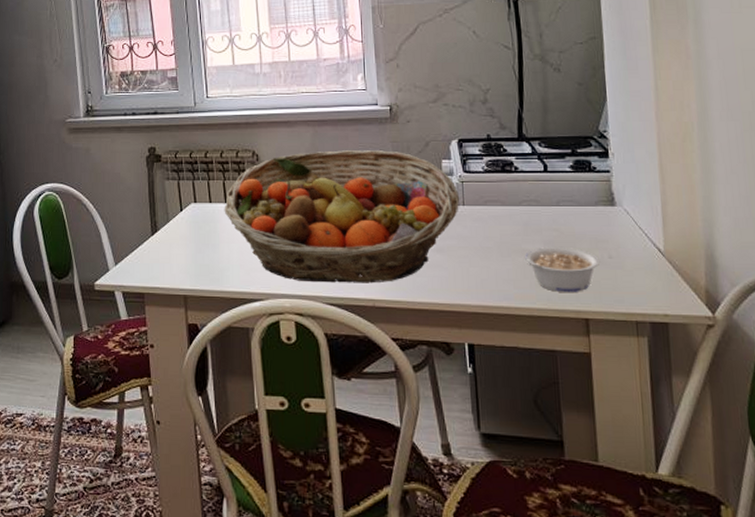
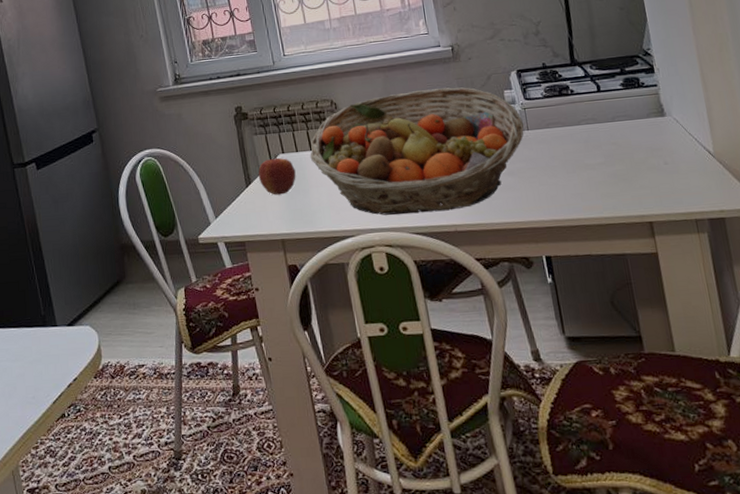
apple: none [166,203,207,247] -> present [258,154,296,195]
legume: present [525,246,600,292] -> none [588,158,657,200]

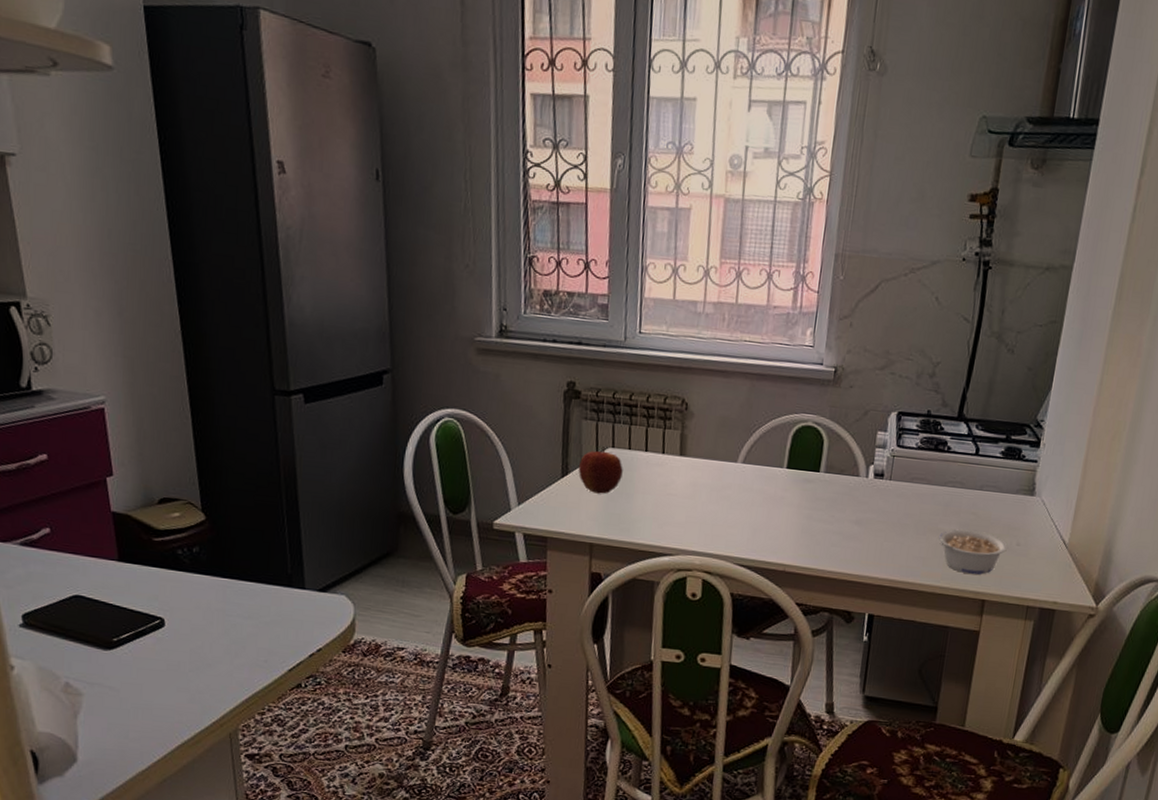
fruit basket: present [310,87,524,215] -> none [643,407,888,549]
legume: none [588,158,657,200] -> present [939,529,1008,575]

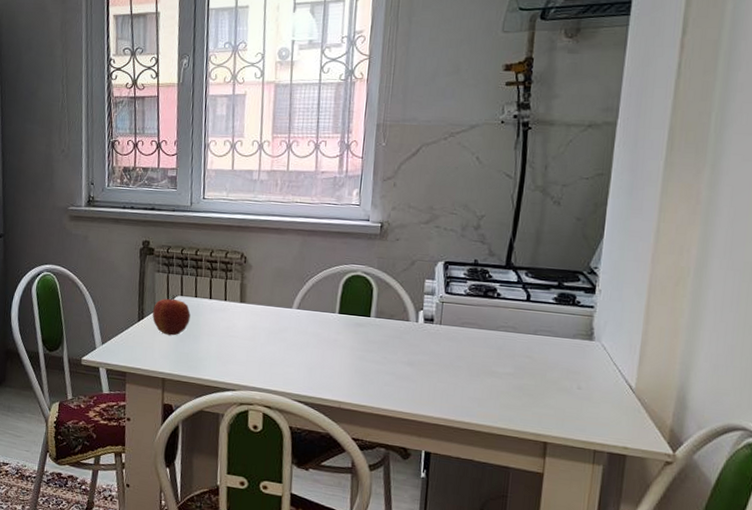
legume: present [939,529,1008,575] -> none [493,371,568,417]

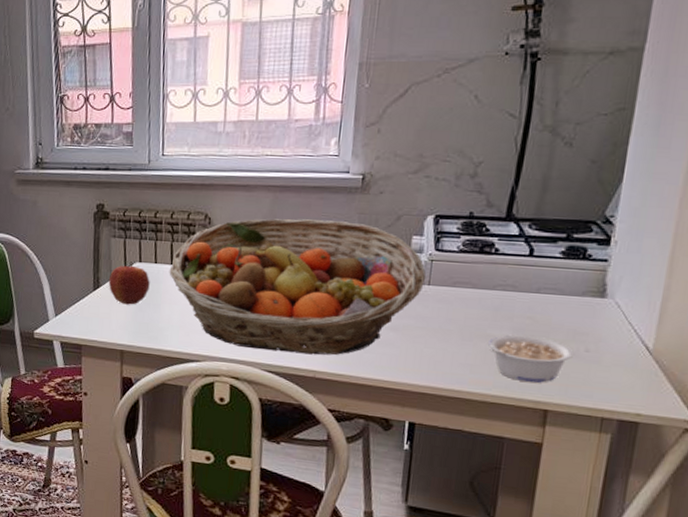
fruit basket: none [208,259,438,387] -> present [169,219,426,355]
legume: none [493,371,568,417] -> present [488,334,574,383]

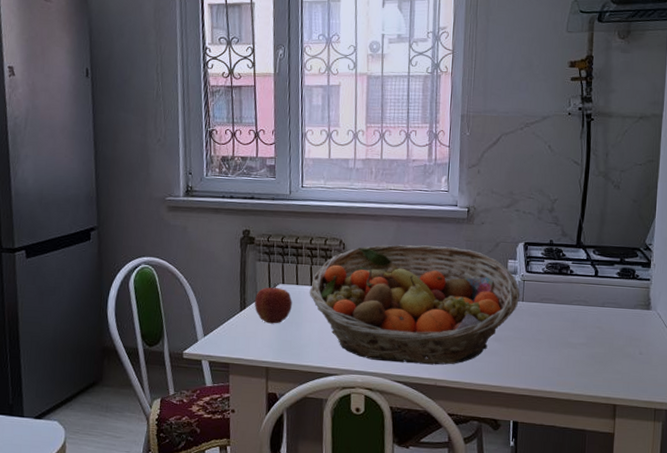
legume: present [488,334,574,383] -> none [570,341,631,382]

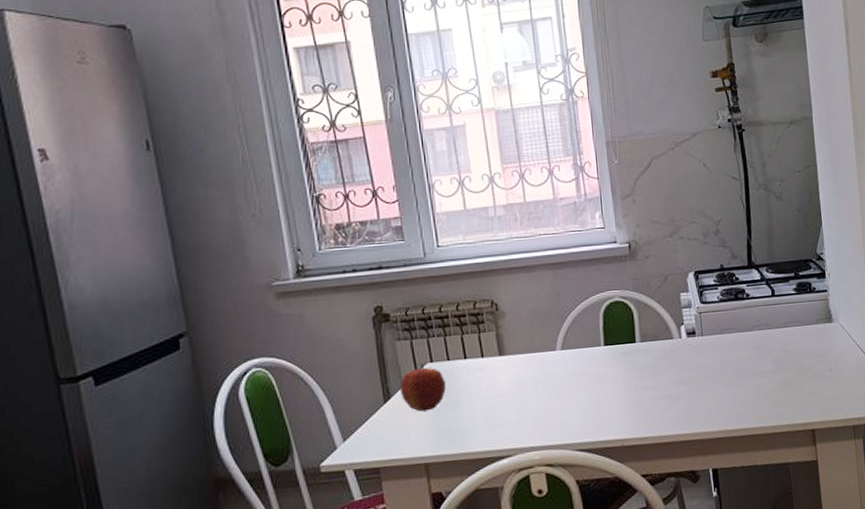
fruit basket: present [309,245,520,365] -> none [463,288,699,432]

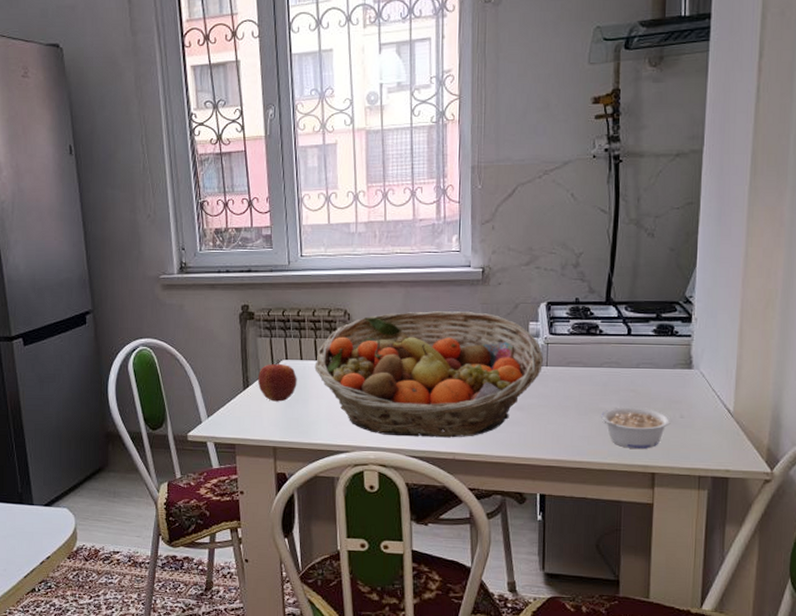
fruit basket: none [463,288,699,432] -> present [314,311,544,438]
legume: none [759,365,822,408] -> present [601,406,671,449]

